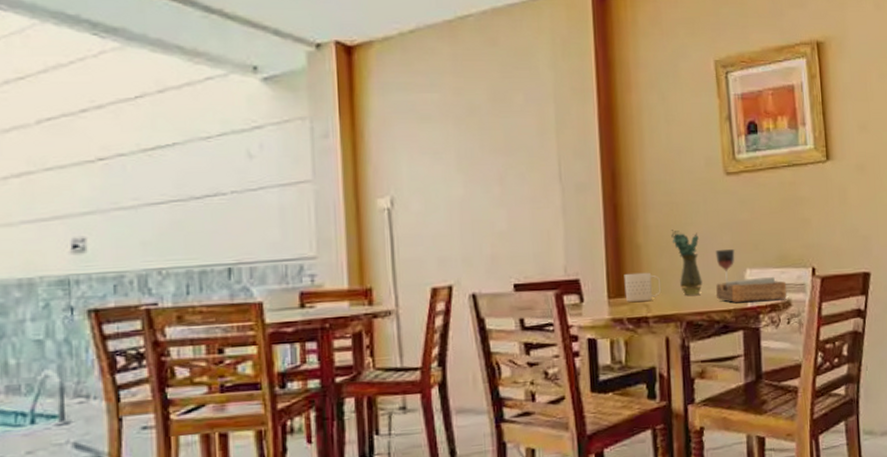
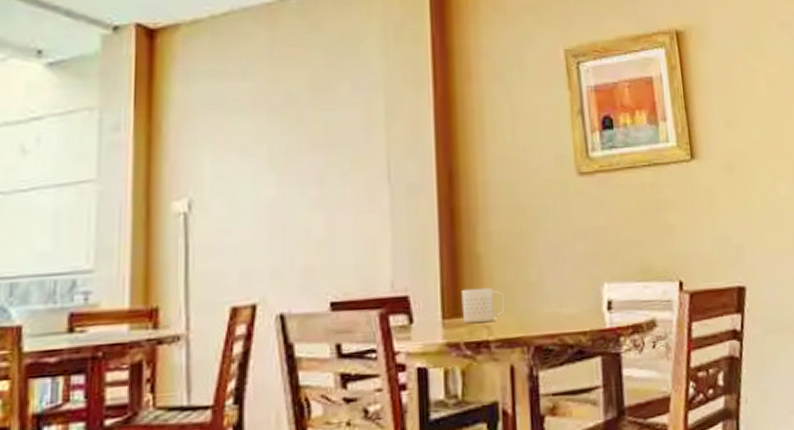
vase: present [671,230,703,295] -> none [516,237,553,315]
wineglass: present [715,249,735,283] -> none [568,260,591,299]
napkin holder: present [716,277,787,303] -> none [569,293,652,323]

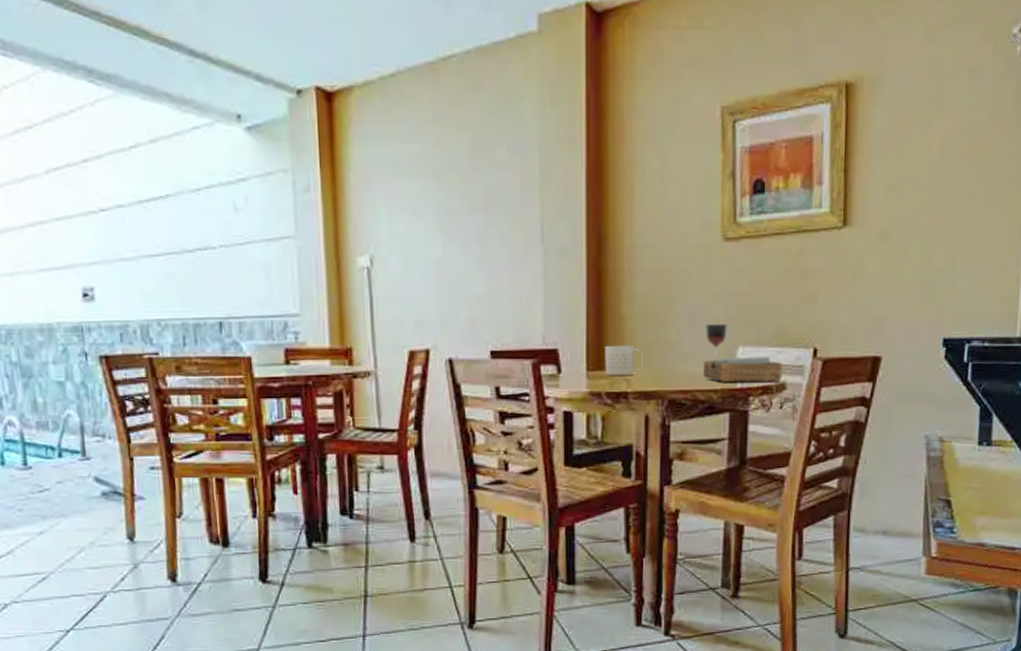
wineglass: none [568,260,591,299] -> present [705,324,727,360]
napkin holder: none [569,293,652,323] -> present [703,357,783,382]

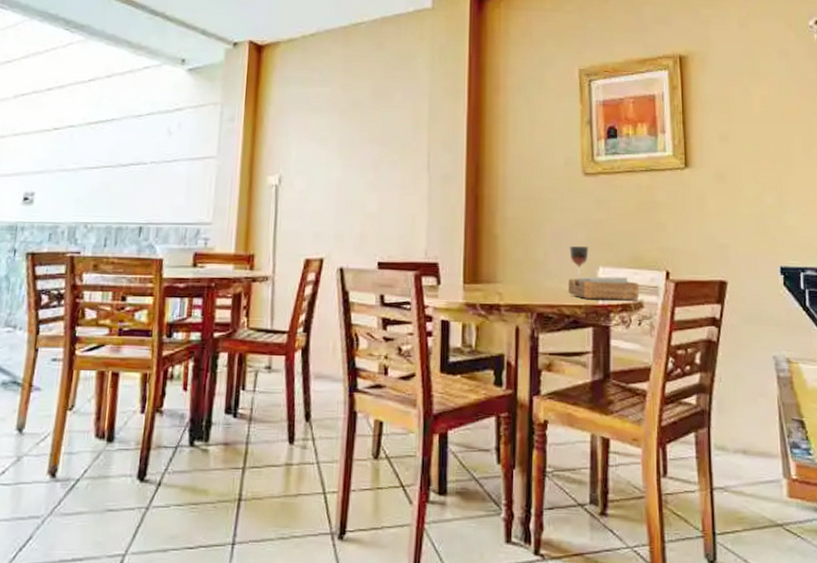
mug: present [605,345,644,375] -> none [479,261,515,289]

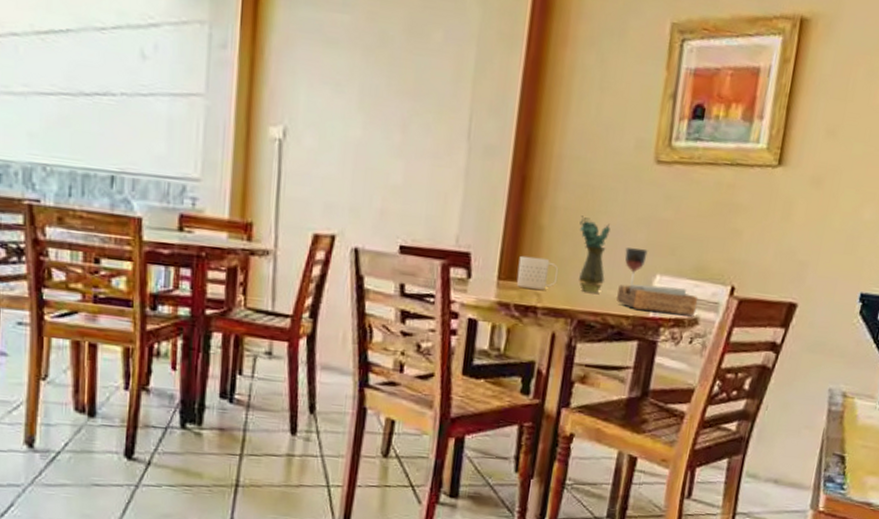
mug: none [479,261,515,289] -> present [516,255,559,290]
vase: none [528,223,555,288] -> present [578,215,610,293]

